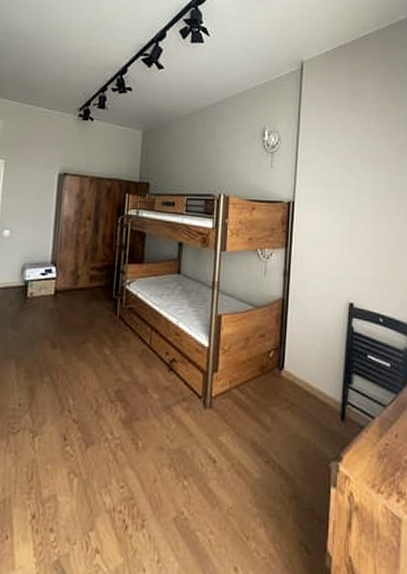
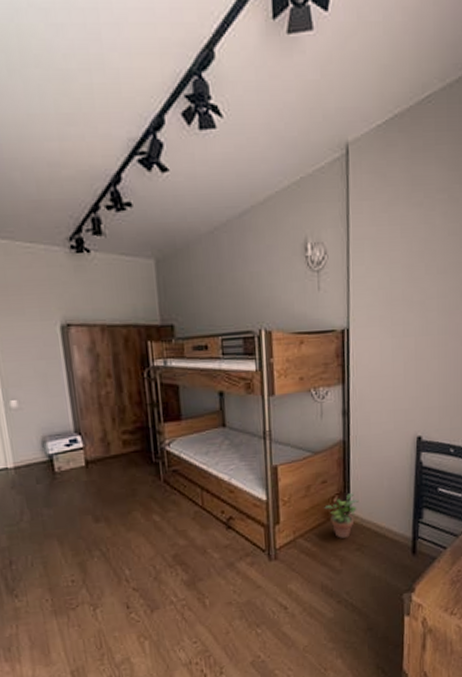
potted plant: none [260,350,293,394] -> present [324,493,359,538]

